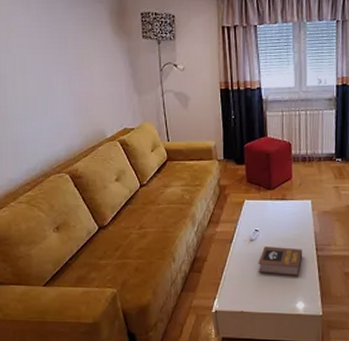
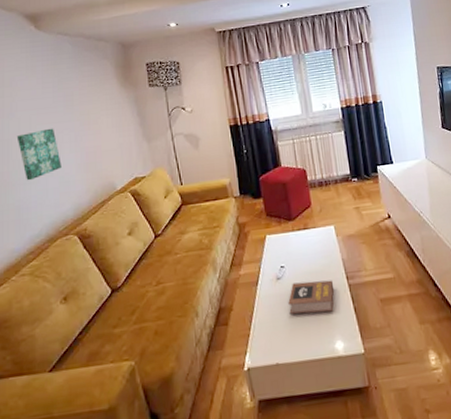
wall art: none [13,68,55,118] -> present [16,128,62,181]

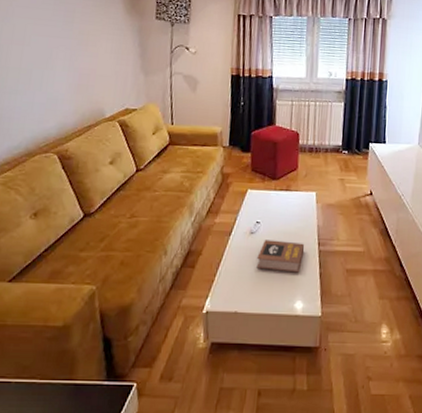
wall art: present [16,128,62,181] -> none [8,41,52,91]

